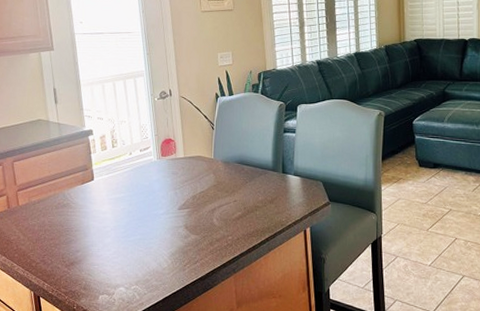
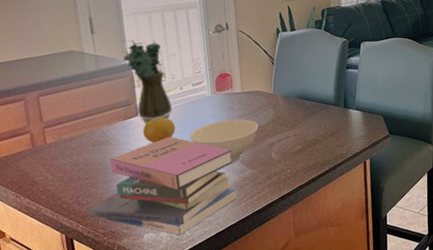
books: none [52,200,182,299] -> present [88,136,238,236]
vase: none [81,108,123,189] -> present [124,39,173,125]
fruit: none [97,181,126,206] -> present [142,117,176,143]
bowl: none [138,184,201,228] -> present [189,119,259,163]

